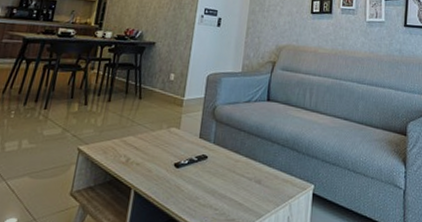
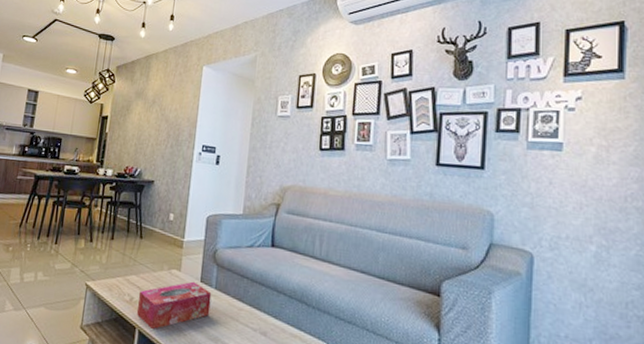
tissue box: none [133,138,210,188] -> present [137,281,212,329]

